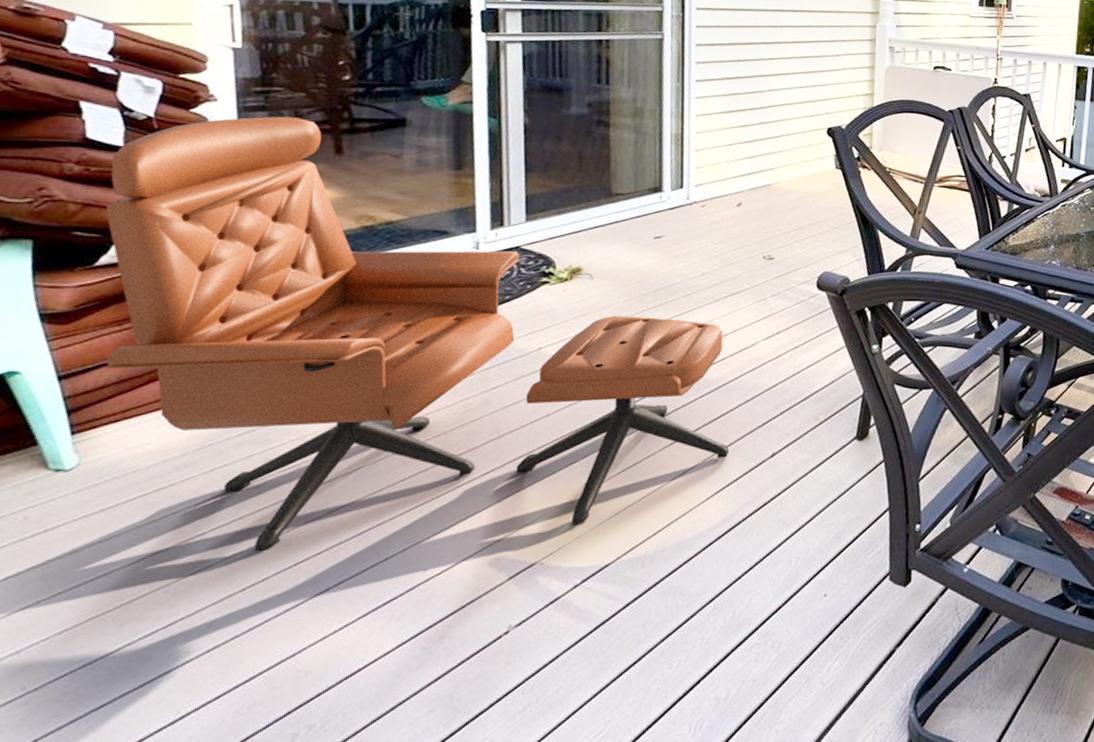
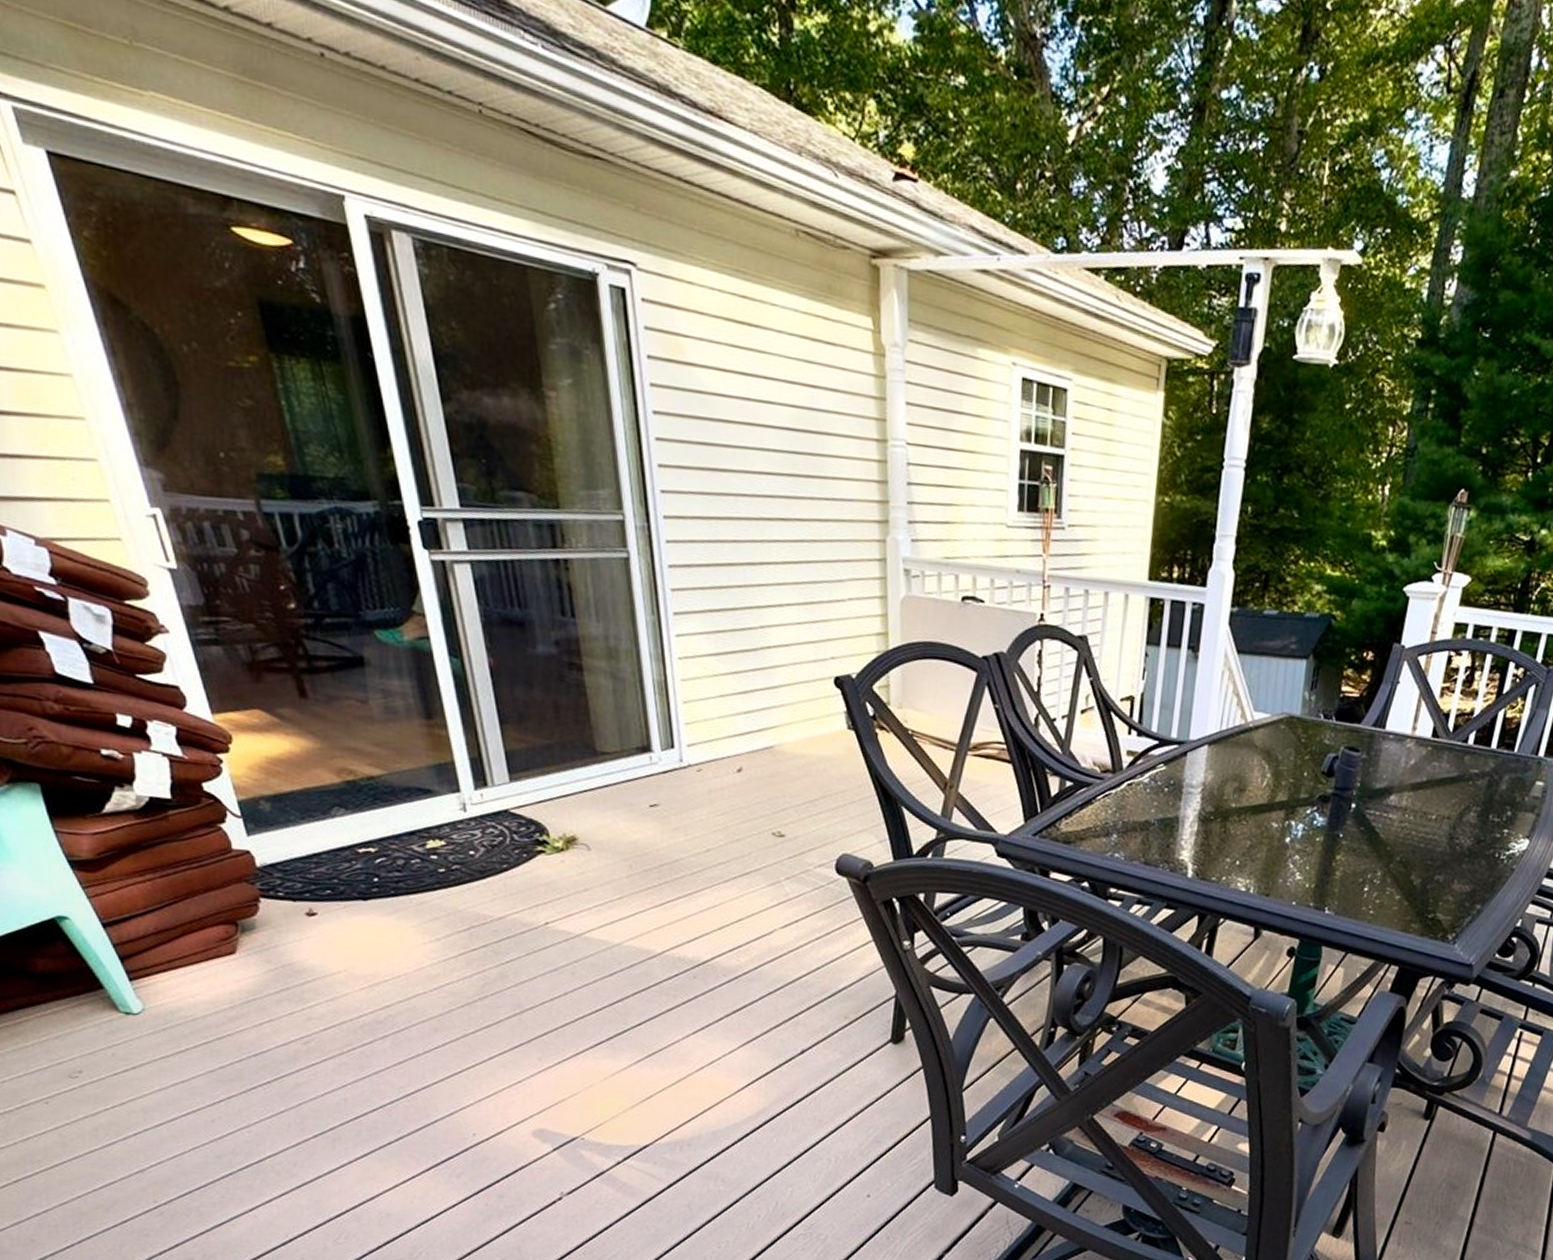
lounge chair: present [104,116,730,550] -> none [87,651,757,1105]

